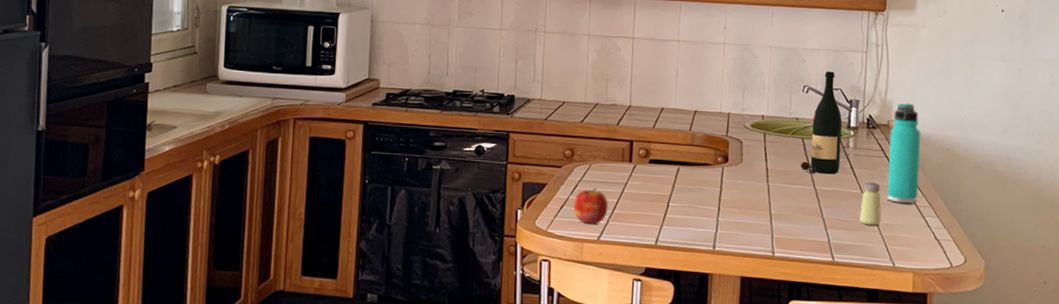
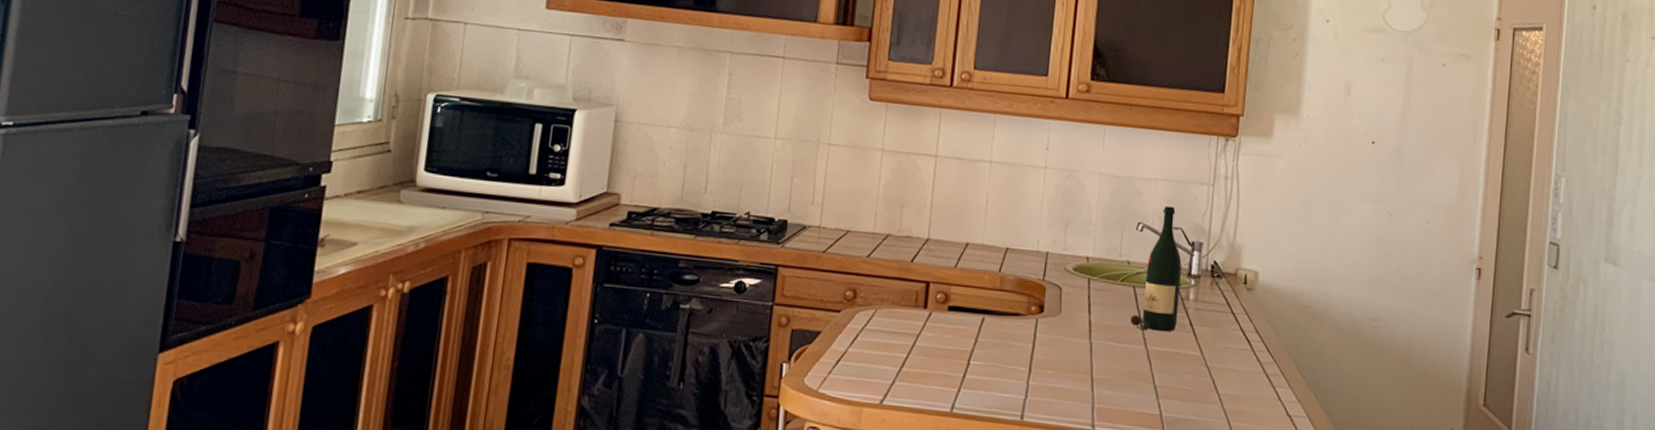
apple: present [573,187,608,224] -> none [852,338,896,384]
saltshaker: present [860,181,882,226] -> none [1198,341,1225,397]
thermos bottle: present [887,103,921,203] -> none [1231,248,1274,370]

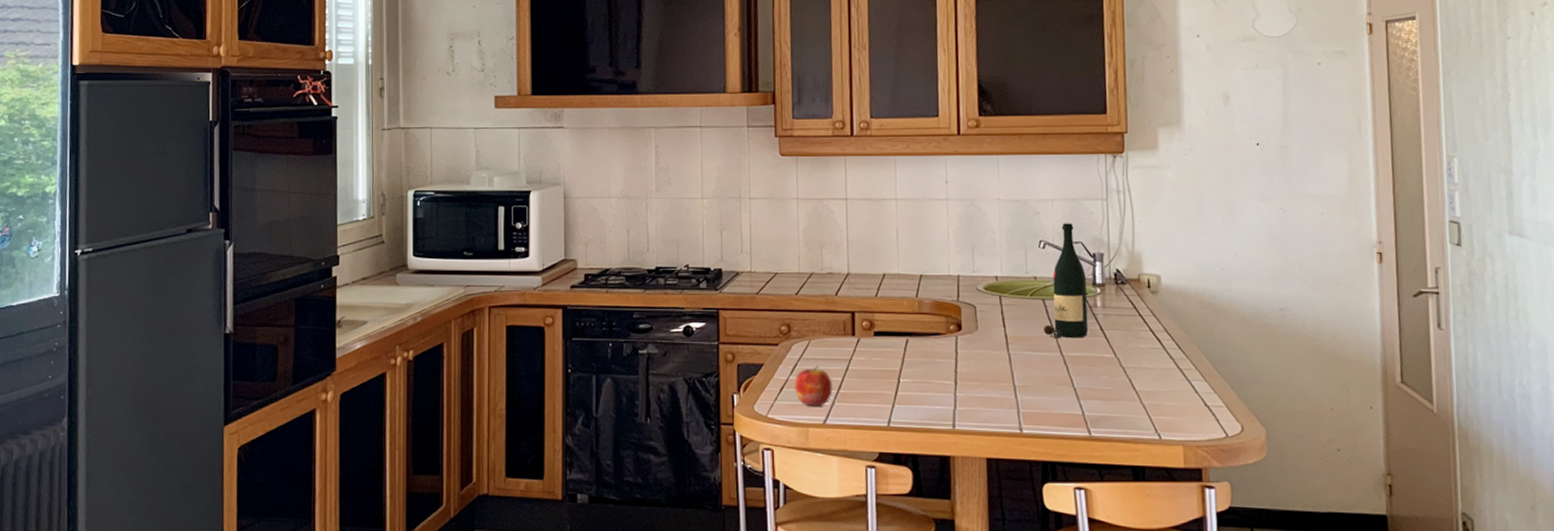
apple: none [852,338,896,384] -> present [794,365,833,406]

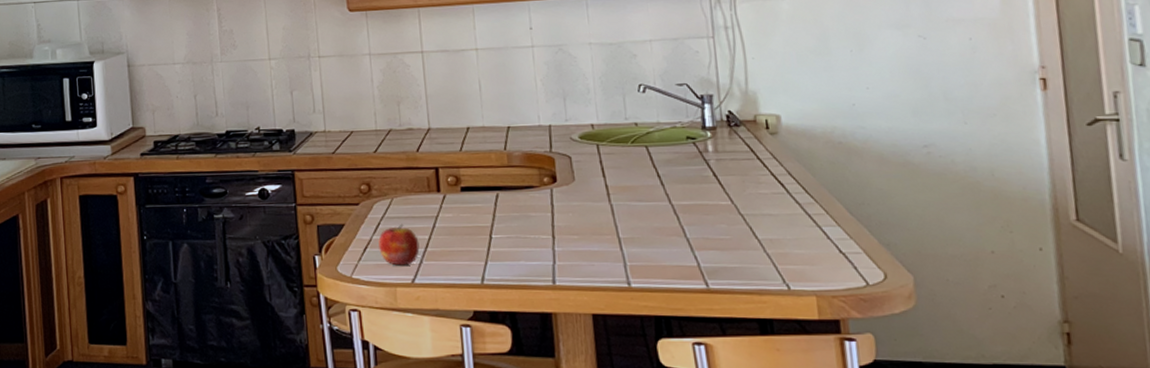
wine bottle: present [1043,223,1089,339] -> none [648,64,700,187]

